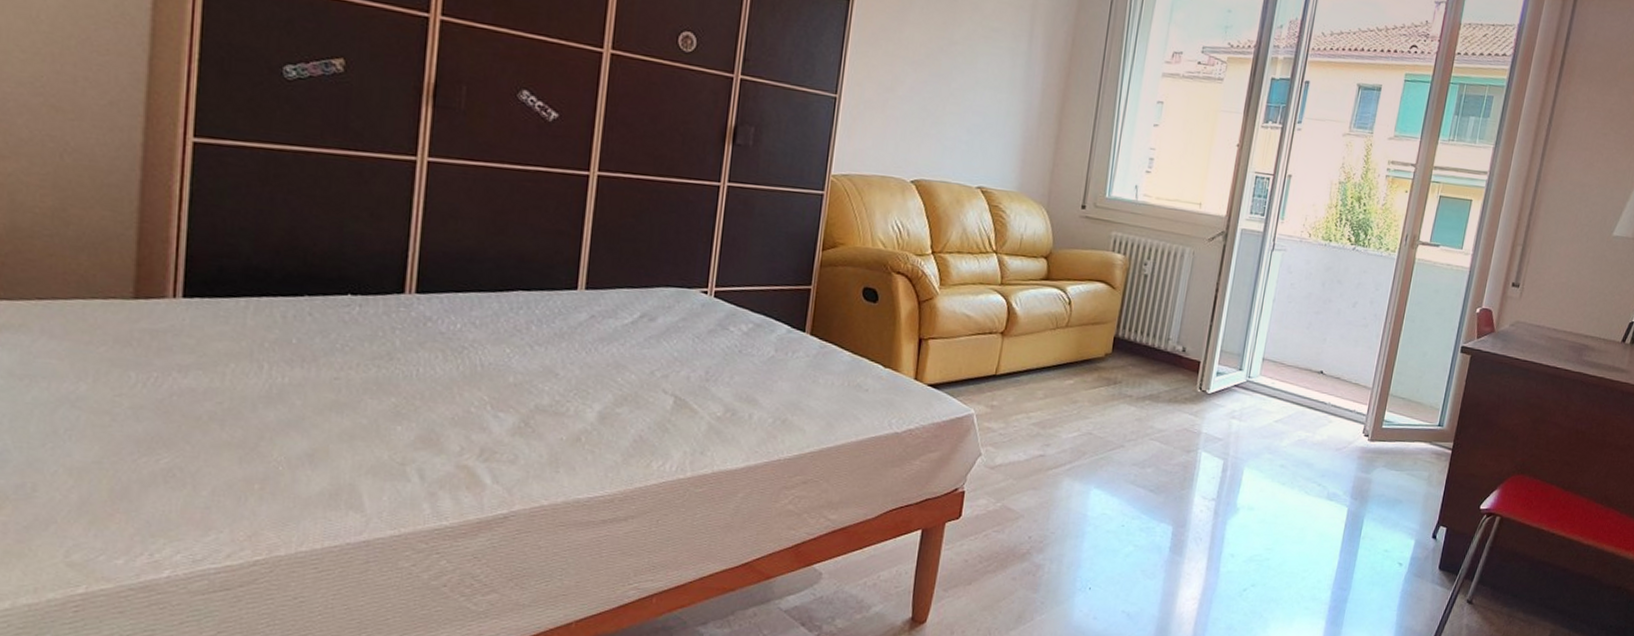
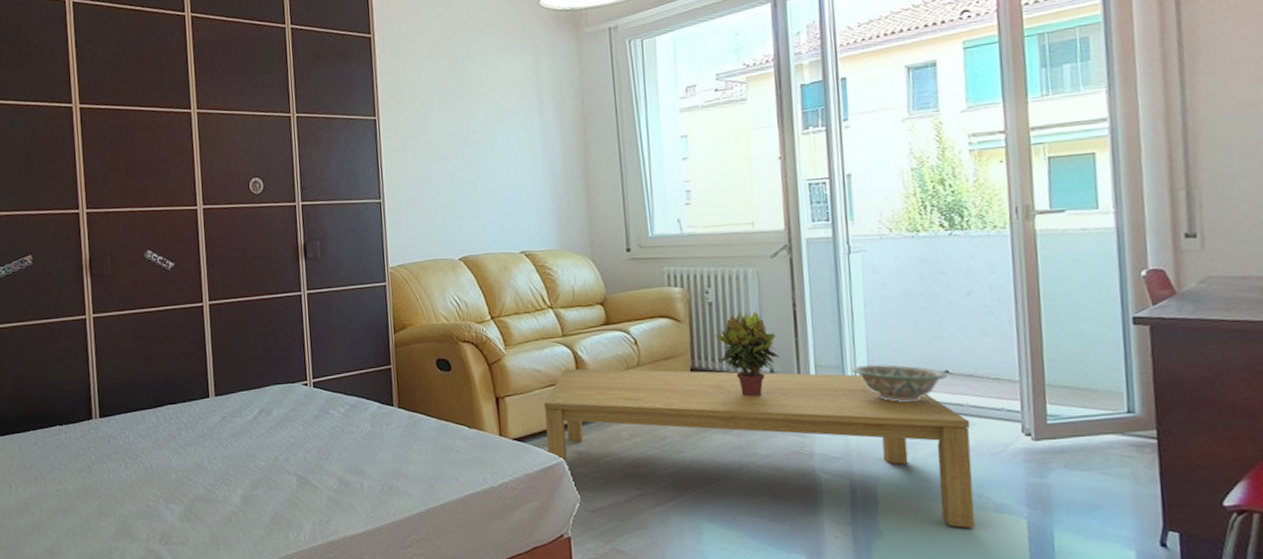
coffee table: none [960,319,1328,512] -> present [543,368,975,528]
potted plant: none [1141,289,1195,372] -> present [716,311,779,396]
decorative bowl: none [1250,356,1321,396] -> present [852,365,948,403]

